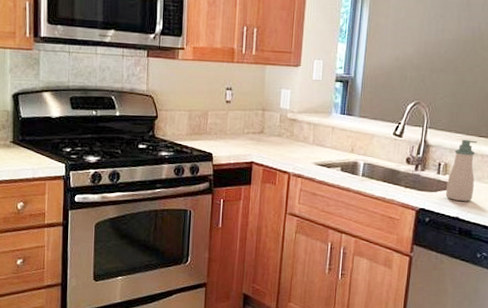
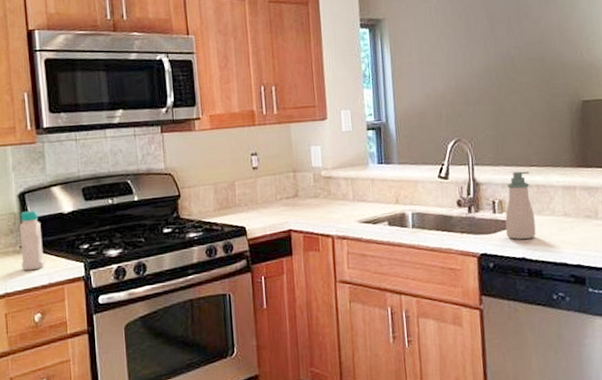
bottle: none [10,110,31,164] -> present [20,210,45,271]

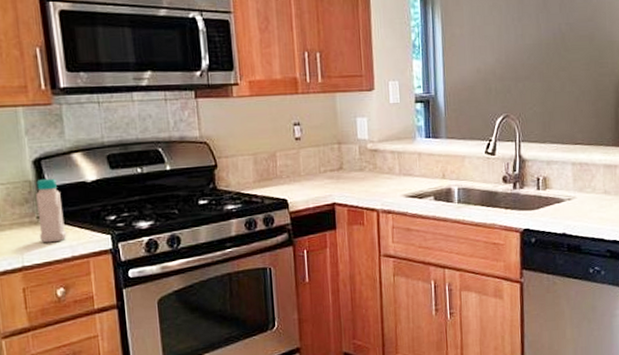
soap bottle: present [505,171,536,240] -> none [548,149,577,216]

